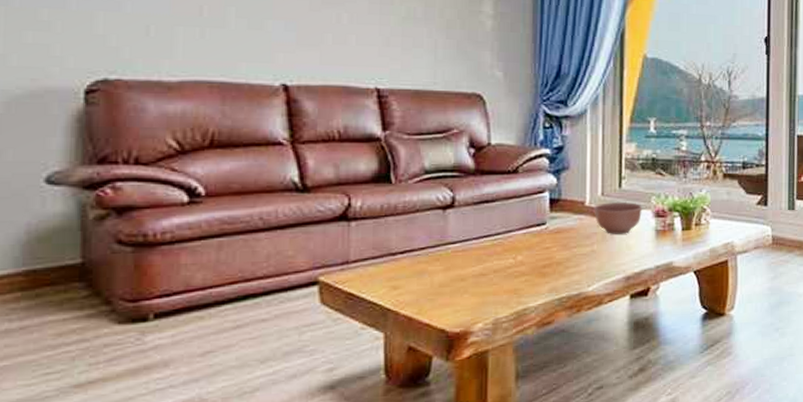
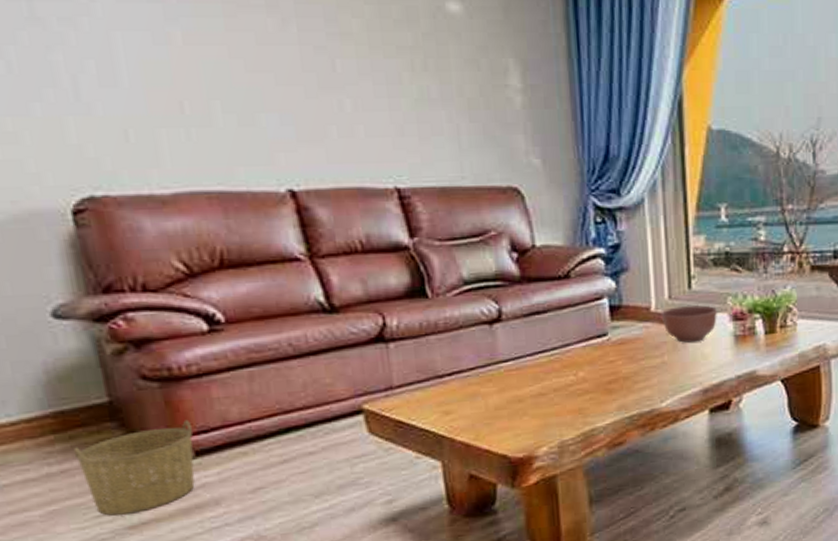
basket: none [36,283,156,374] -> present [73,419,195,516]

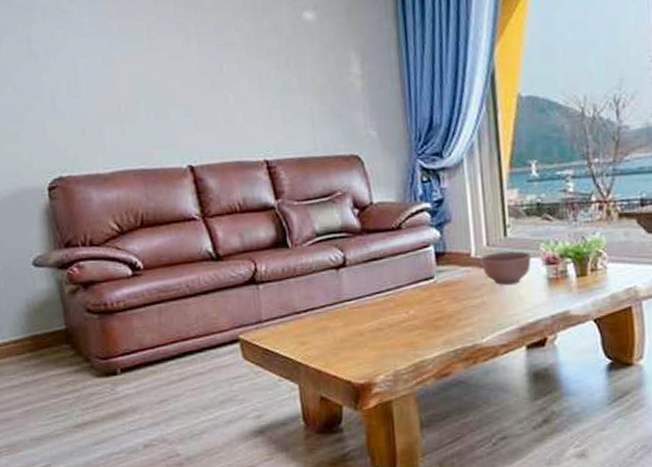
basket: present [73,419,195,516] -> none [42,344,120,416]

